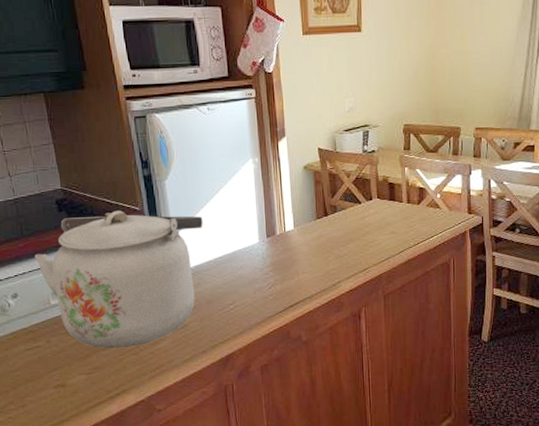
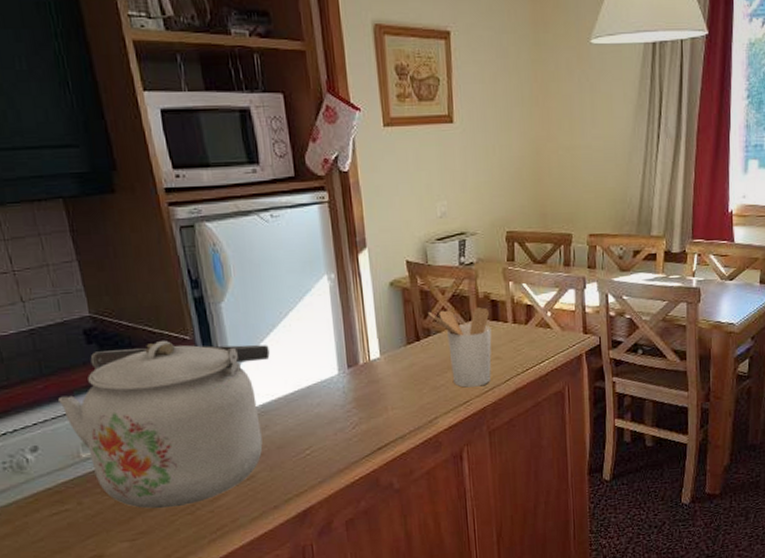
utensil holder: none [334,189,389,257] -> present [427,307,492,388]

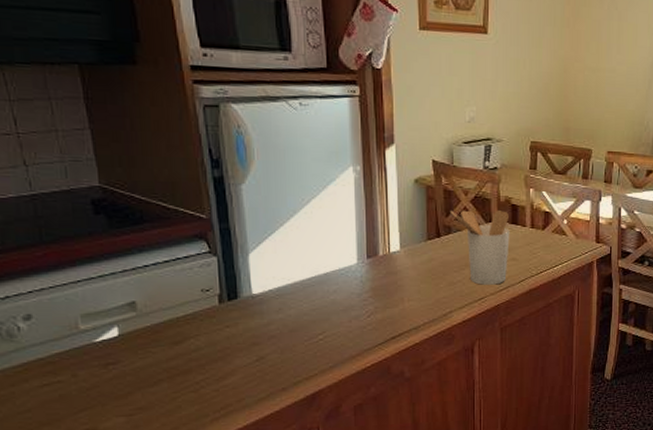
kettle: present [58,341,270,509] -> none [58,218,289,385]

